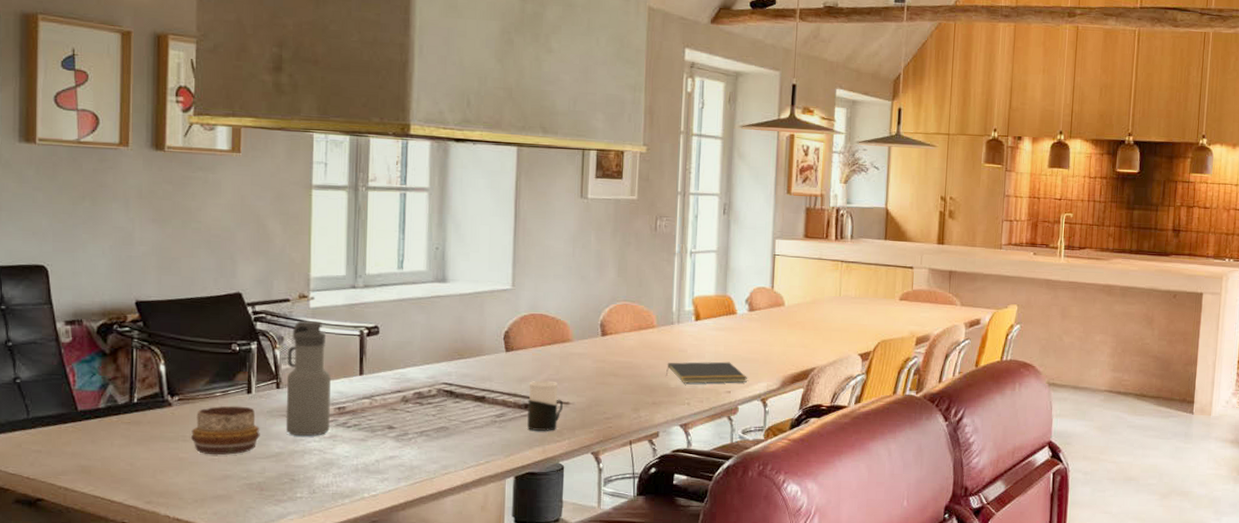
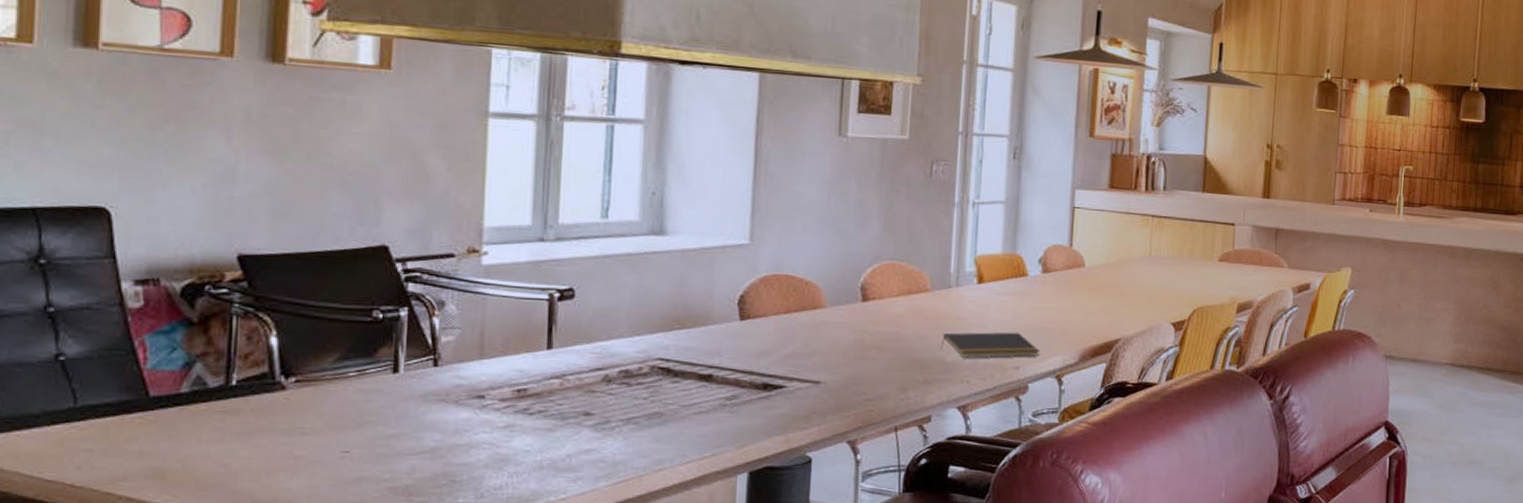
decorative bowl: present [190,405,260,455] -> none [311,388,410,451]
water bottle: present [285,320,331,437] -> none [445,281,508,427]
cup: present [527,380,564,431] -> none [766,355,813,416]

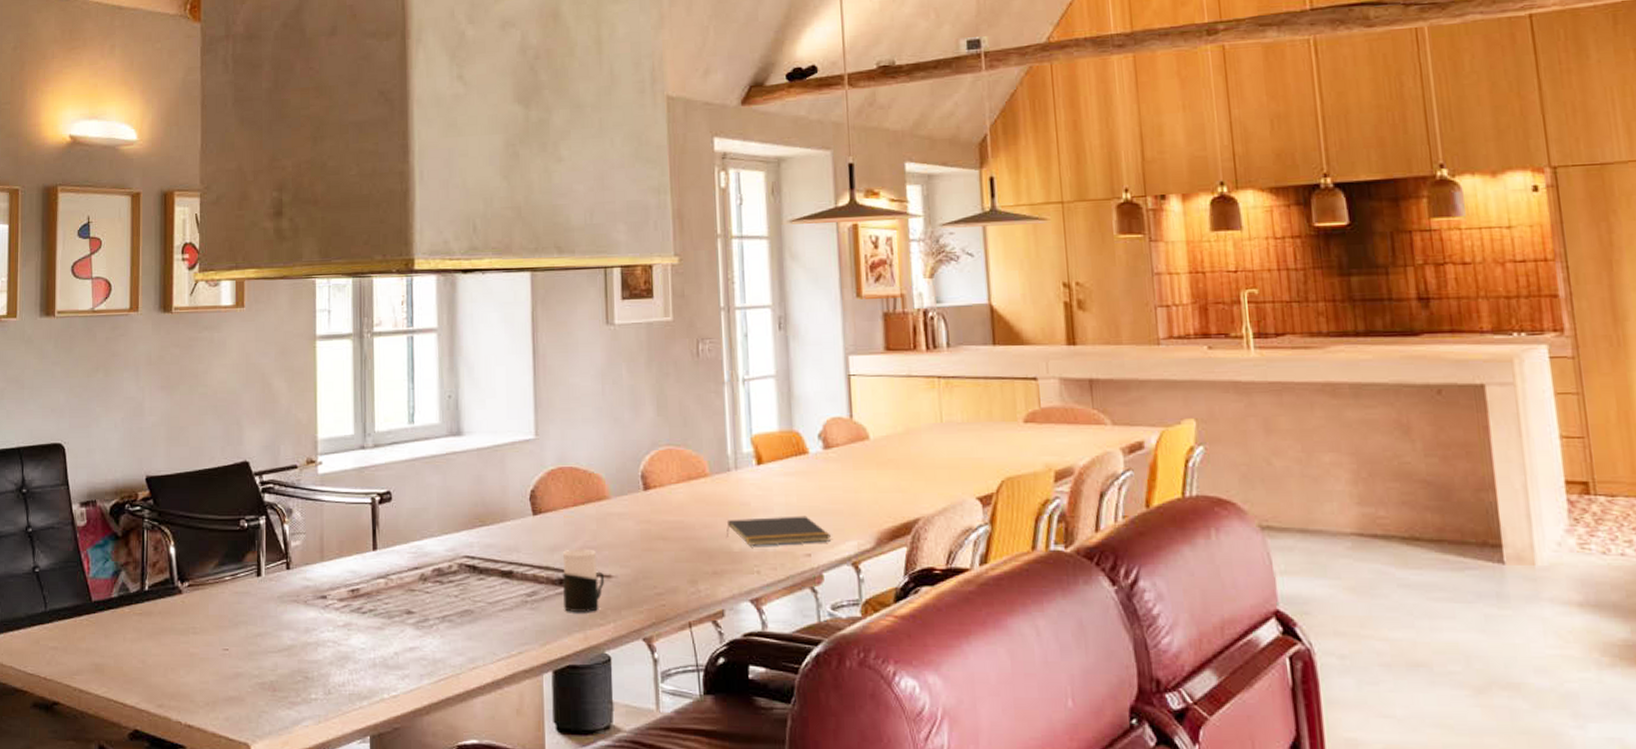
cup: none [766,355,813,416] -> present [561,549,605,612]

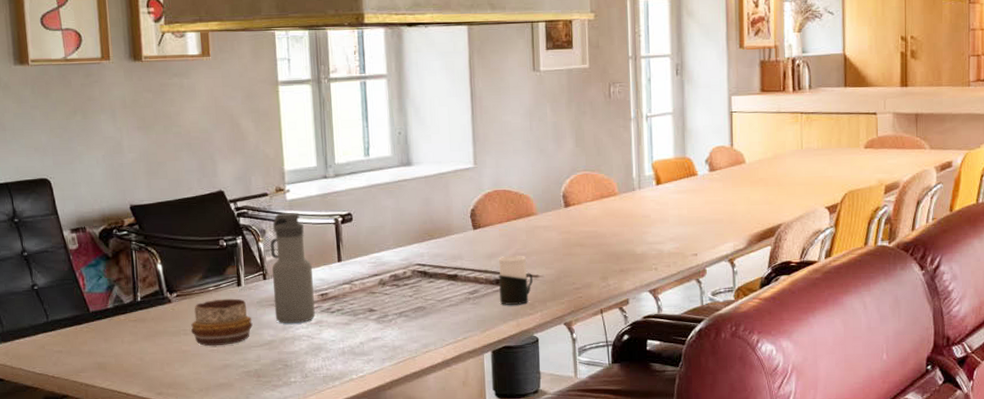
decorative bowl: none [201,591,271,649] -> present [190,298,253,346]
water bottle: none [297,488,343,625] -> present [270,212,315,324]
notepad: present [727,515,832,546] -> none [631,224,714,249]

